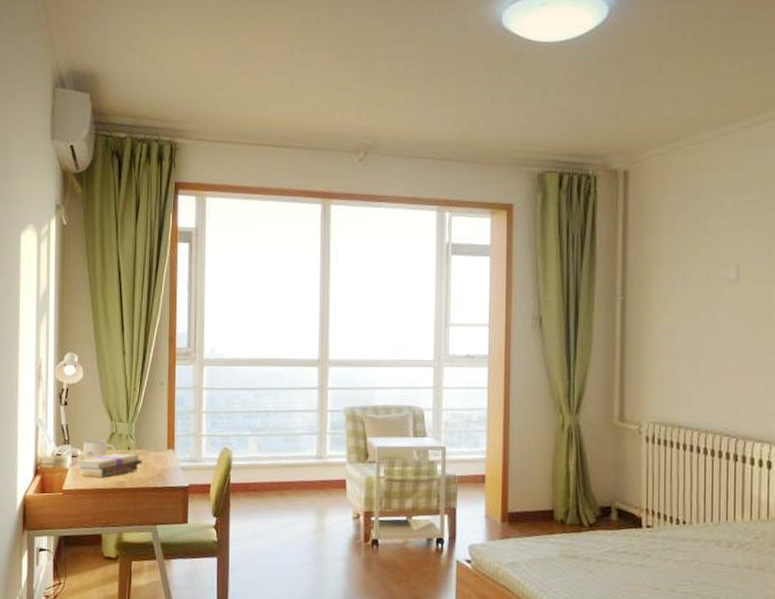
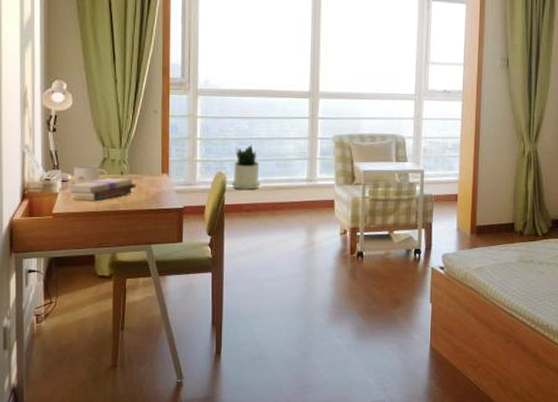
planter: none [237,418,267,467] -> present [231,144,261,190]

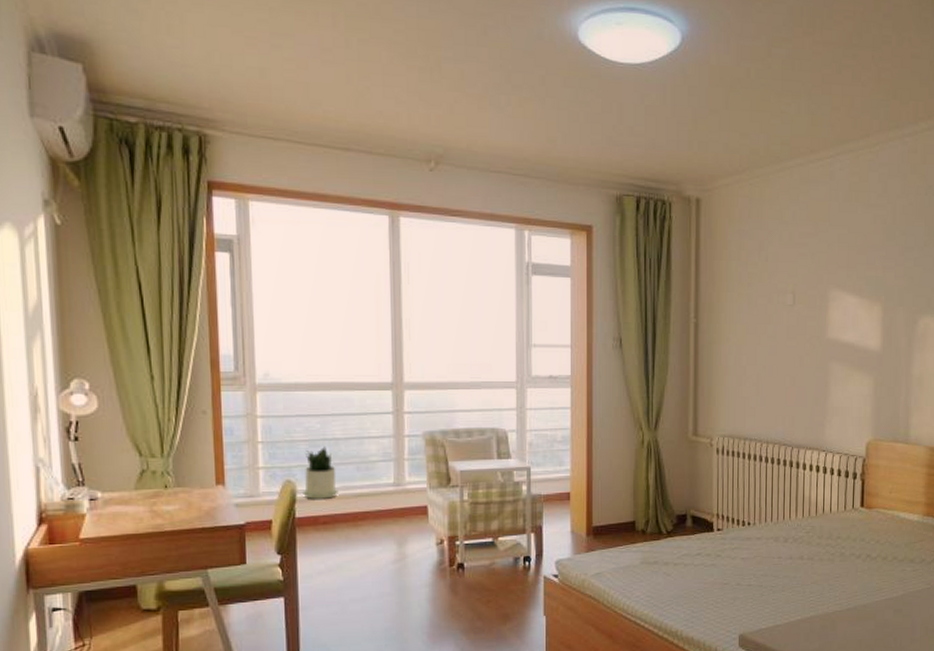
books: present [68,177,136,202] -> none [97,492,185,523]
mug: present [73,164,109,185] -> none [103,478,150,503]

